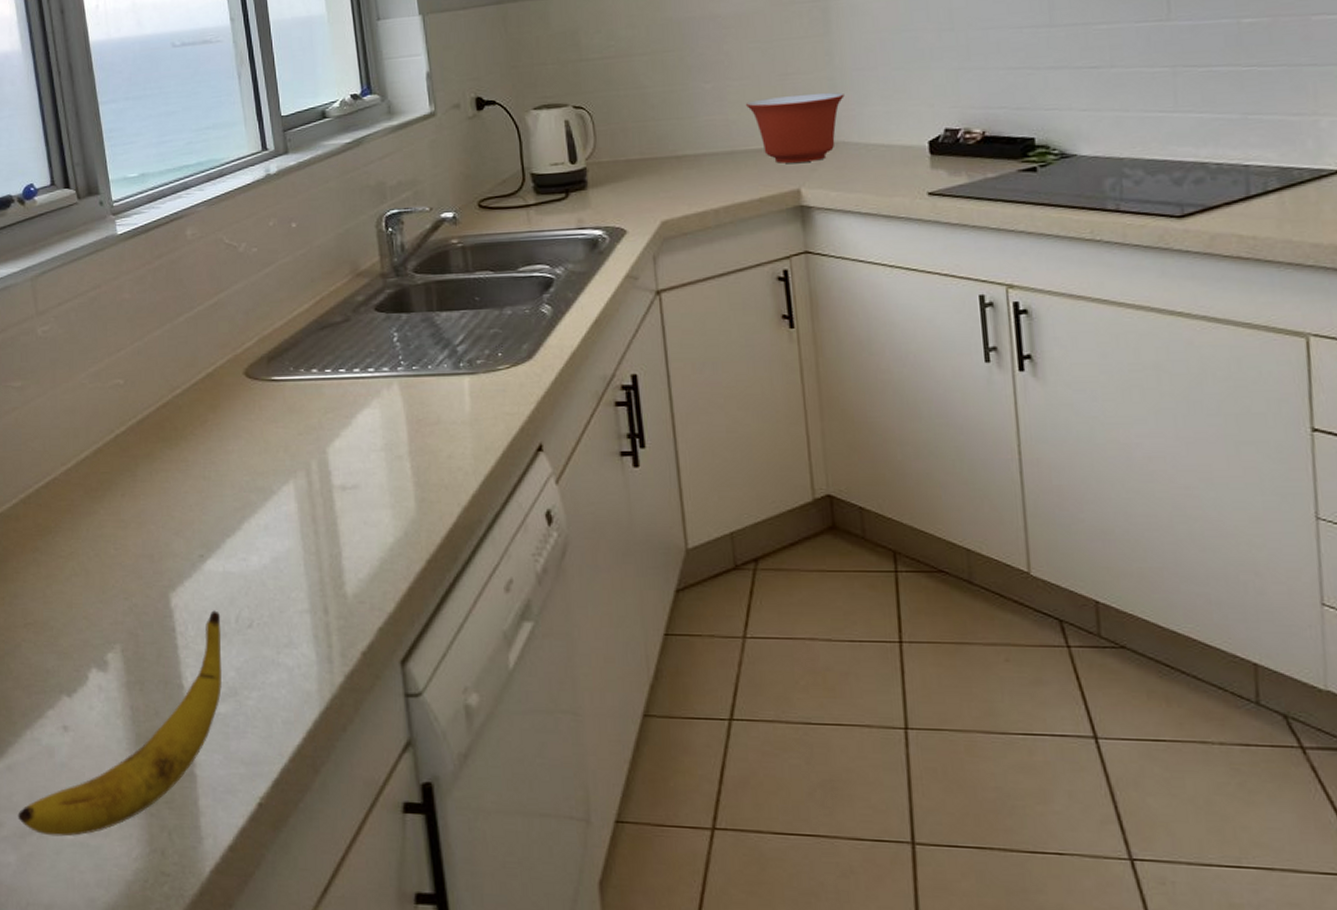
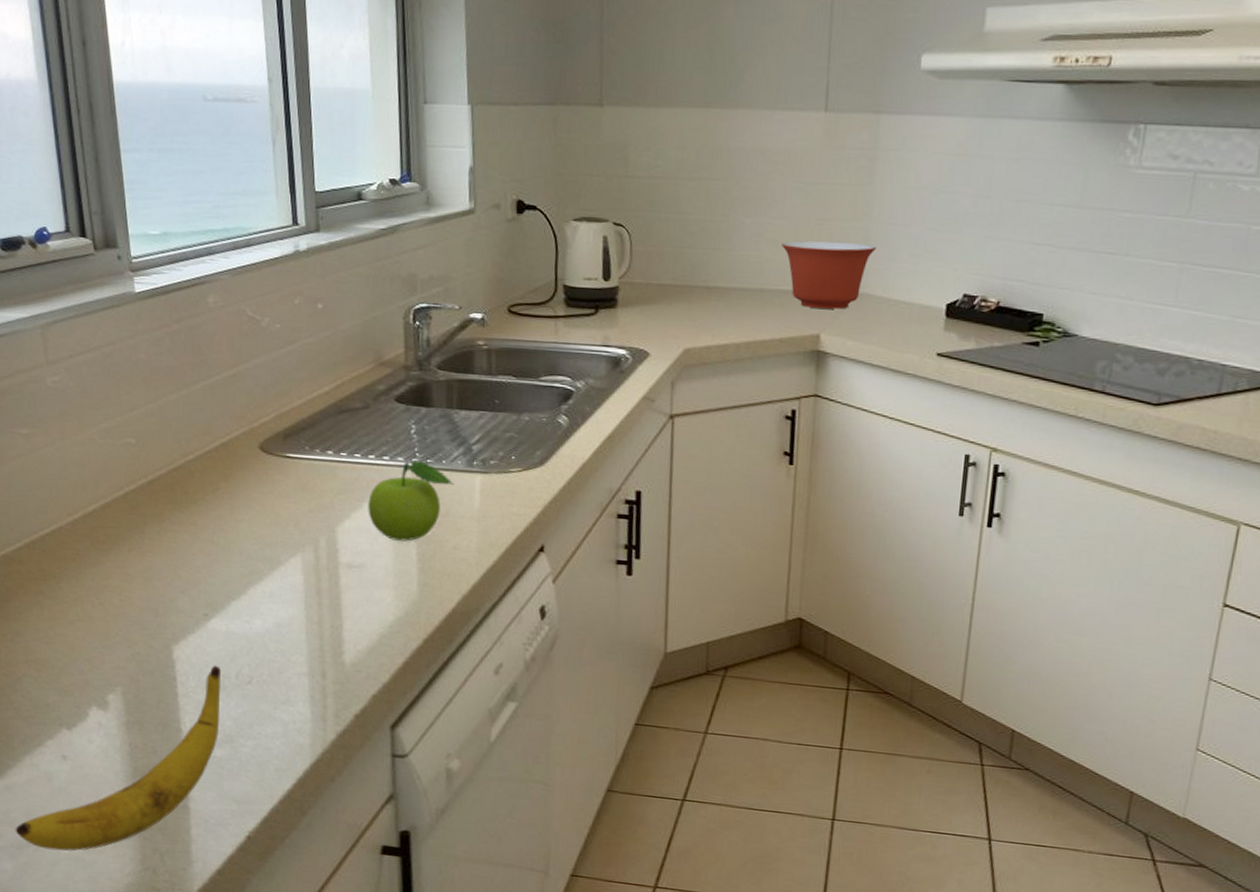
fruit: none [357,369,443,456] -> present [368,460,455,542]

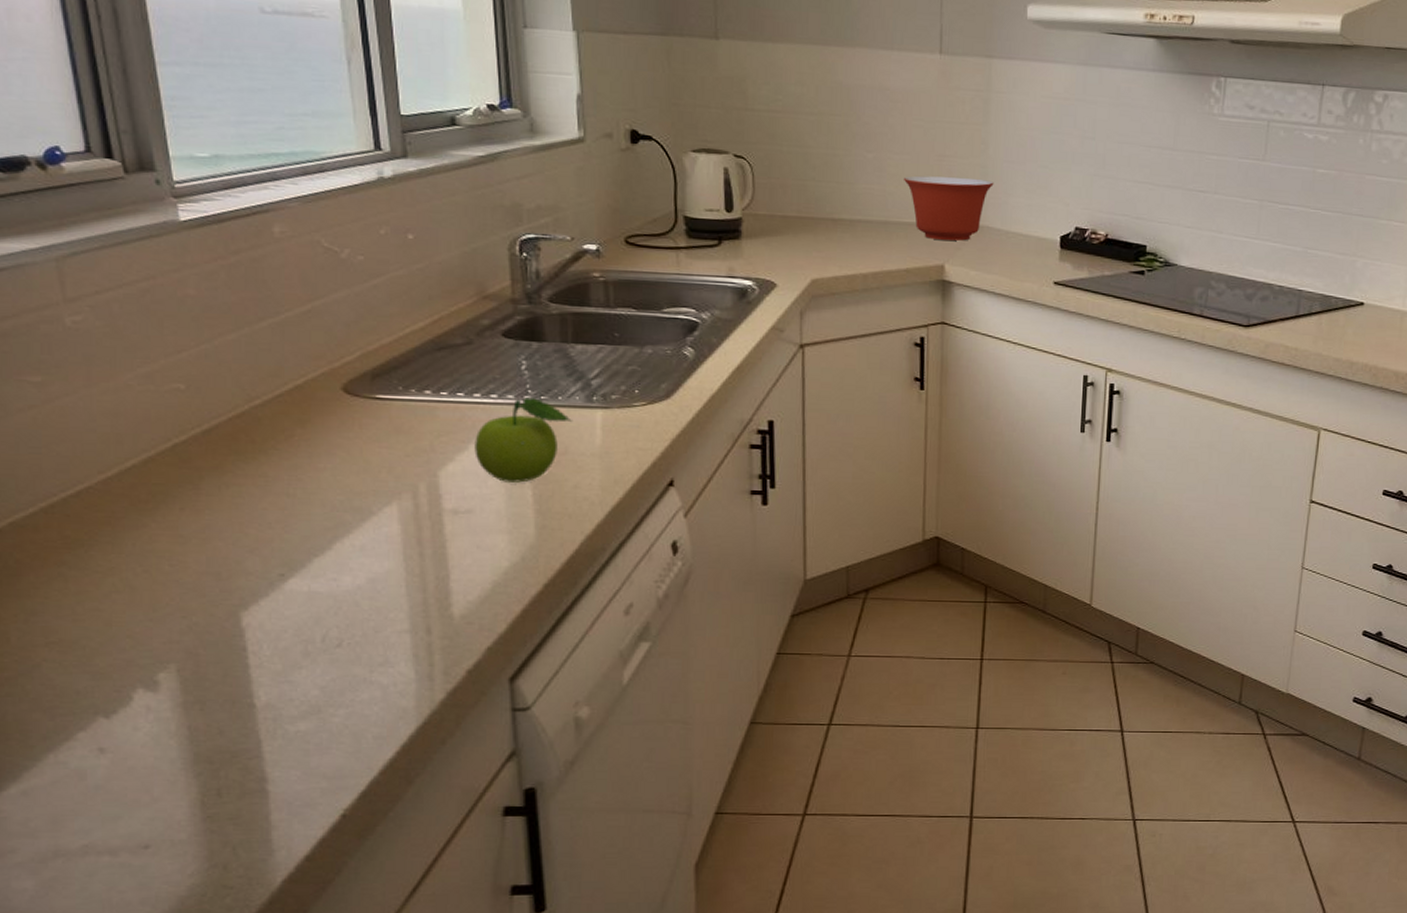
banana: present [15,665,222,851] -> none [36,630,304,859]

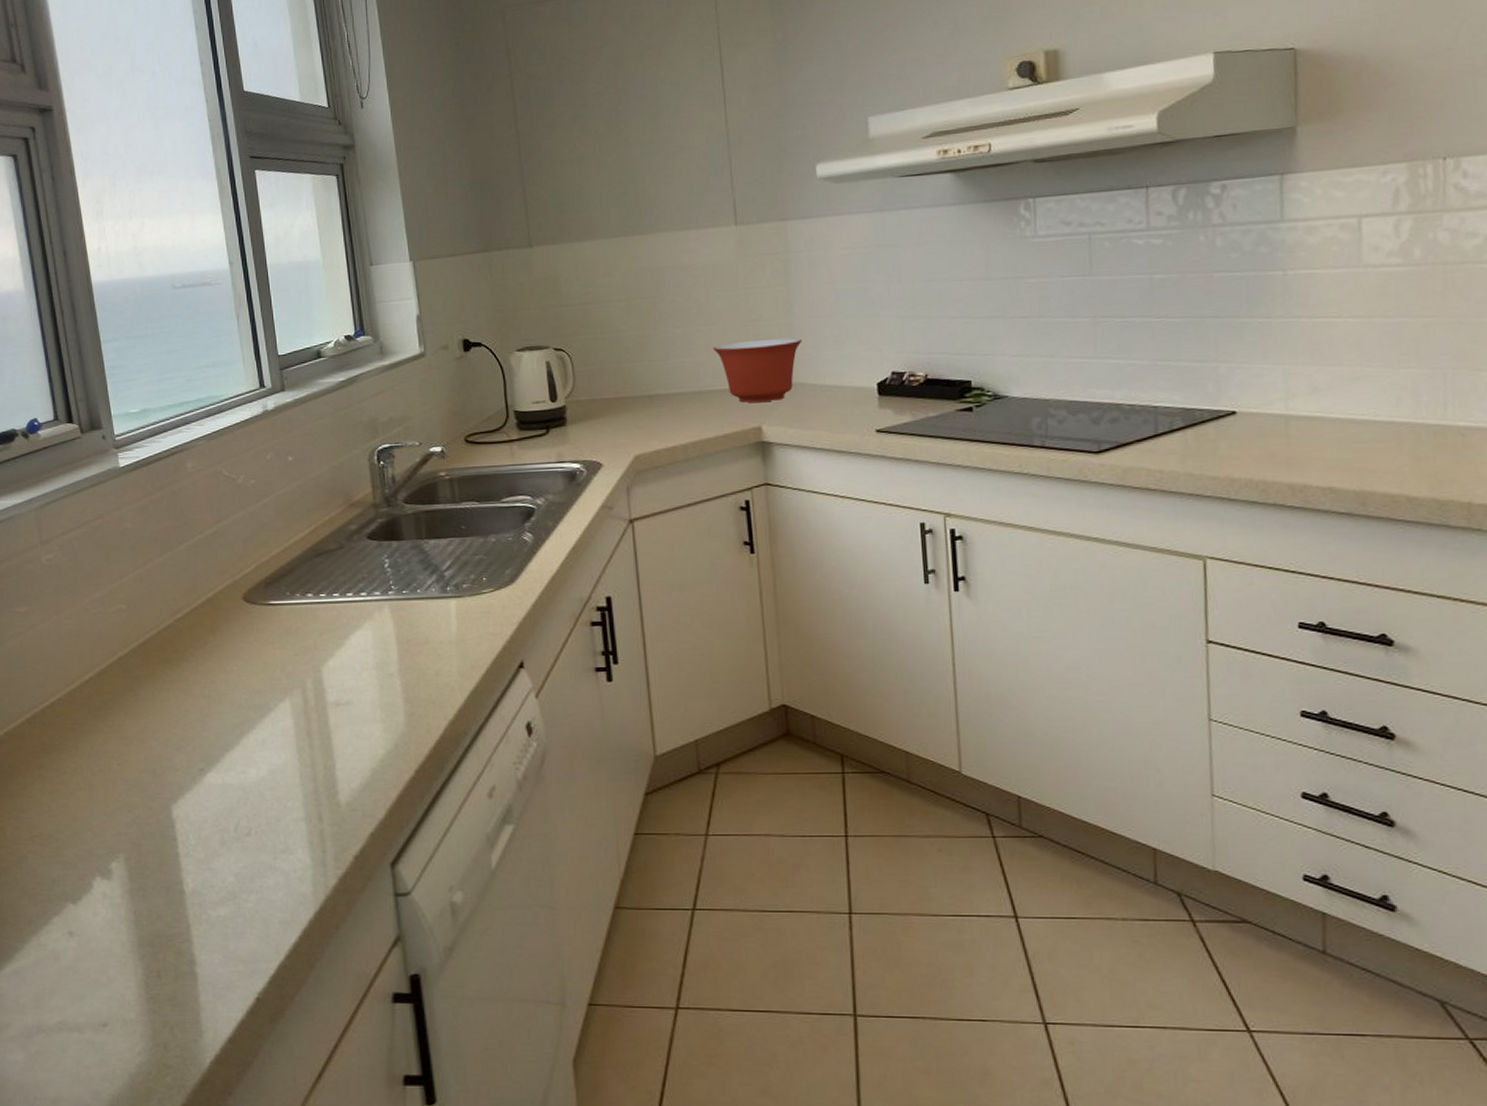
fruit: present [474,397,573,483] -> none [350,593,431,674]

